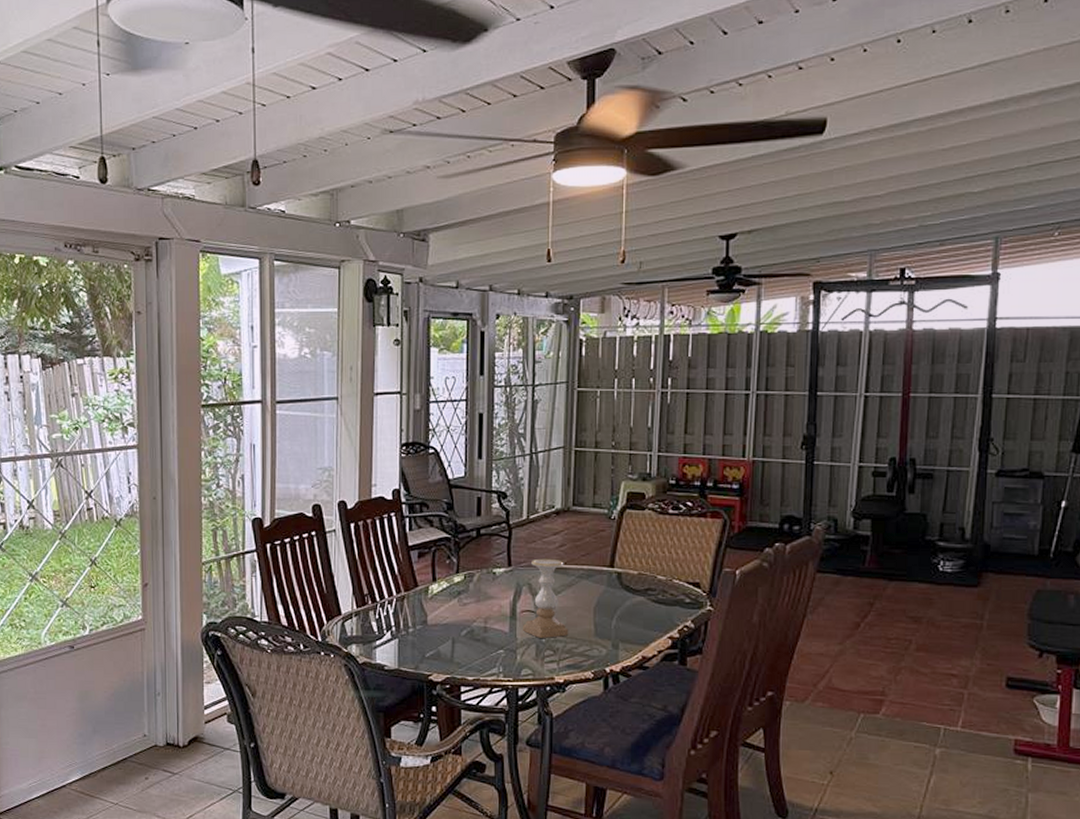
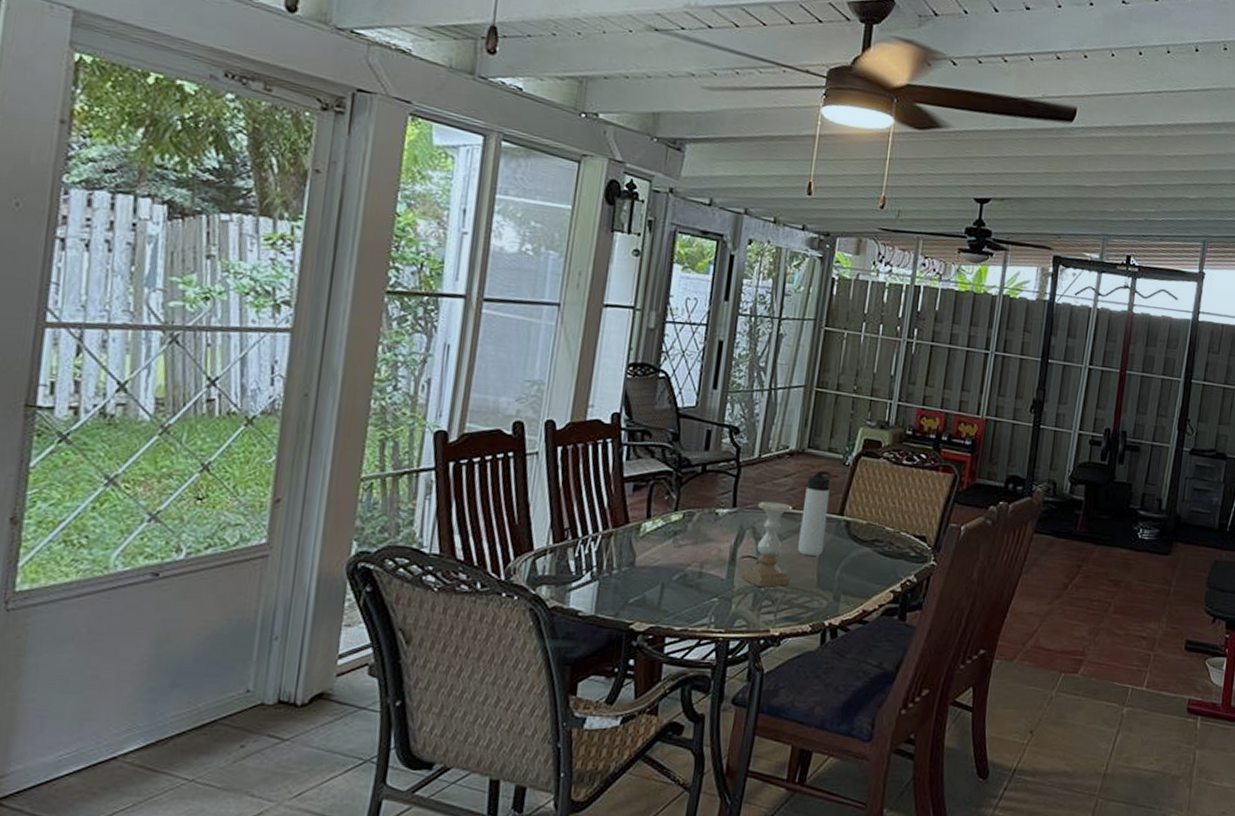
thermos bottle: none [573,526,599,607] -> present [798,471,832,556]

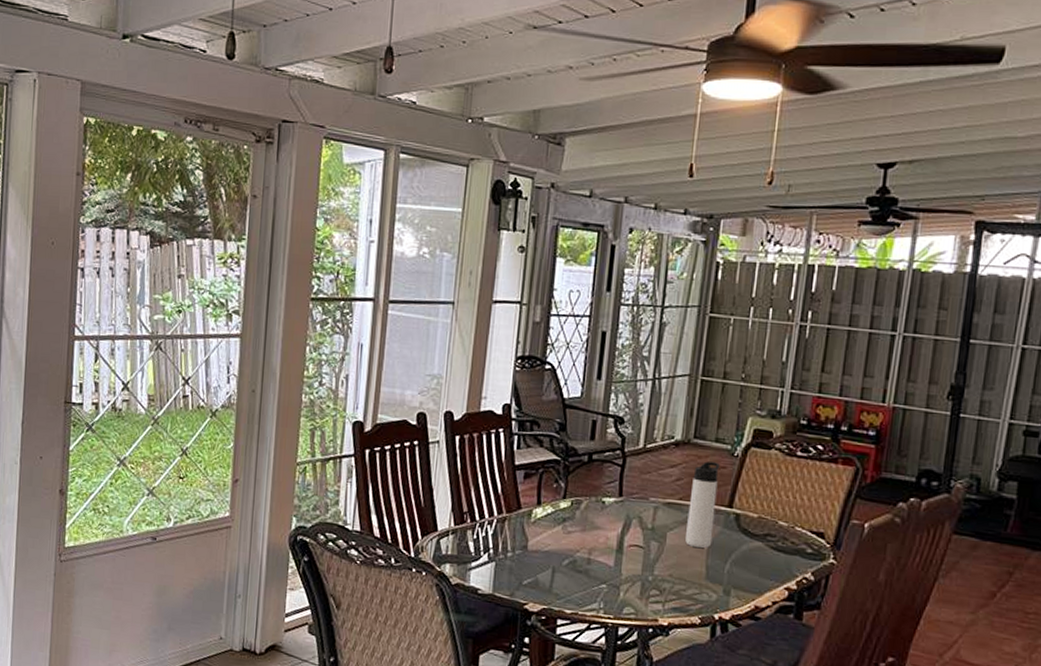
candle holder: present [741,501,793,587] -> none [629,491,679,577]

